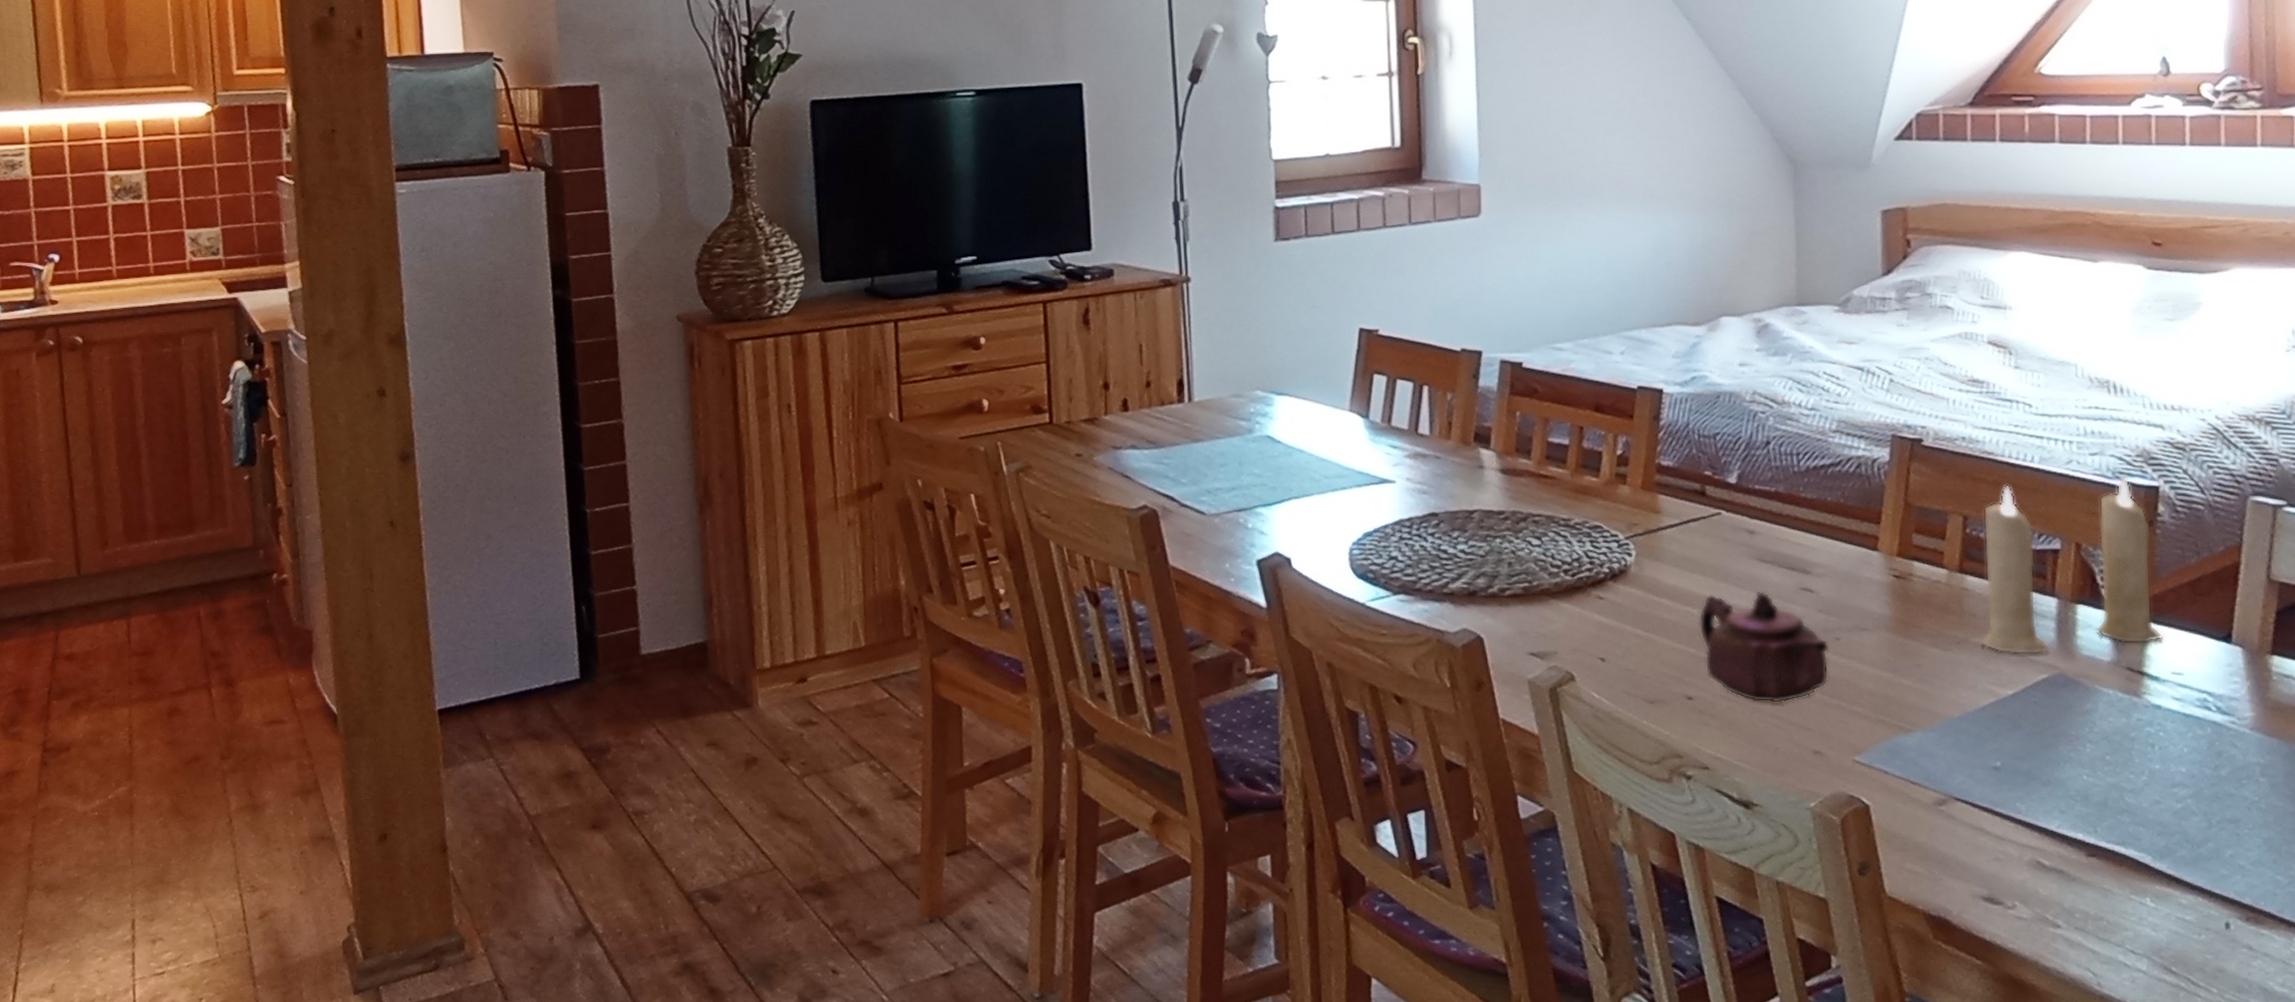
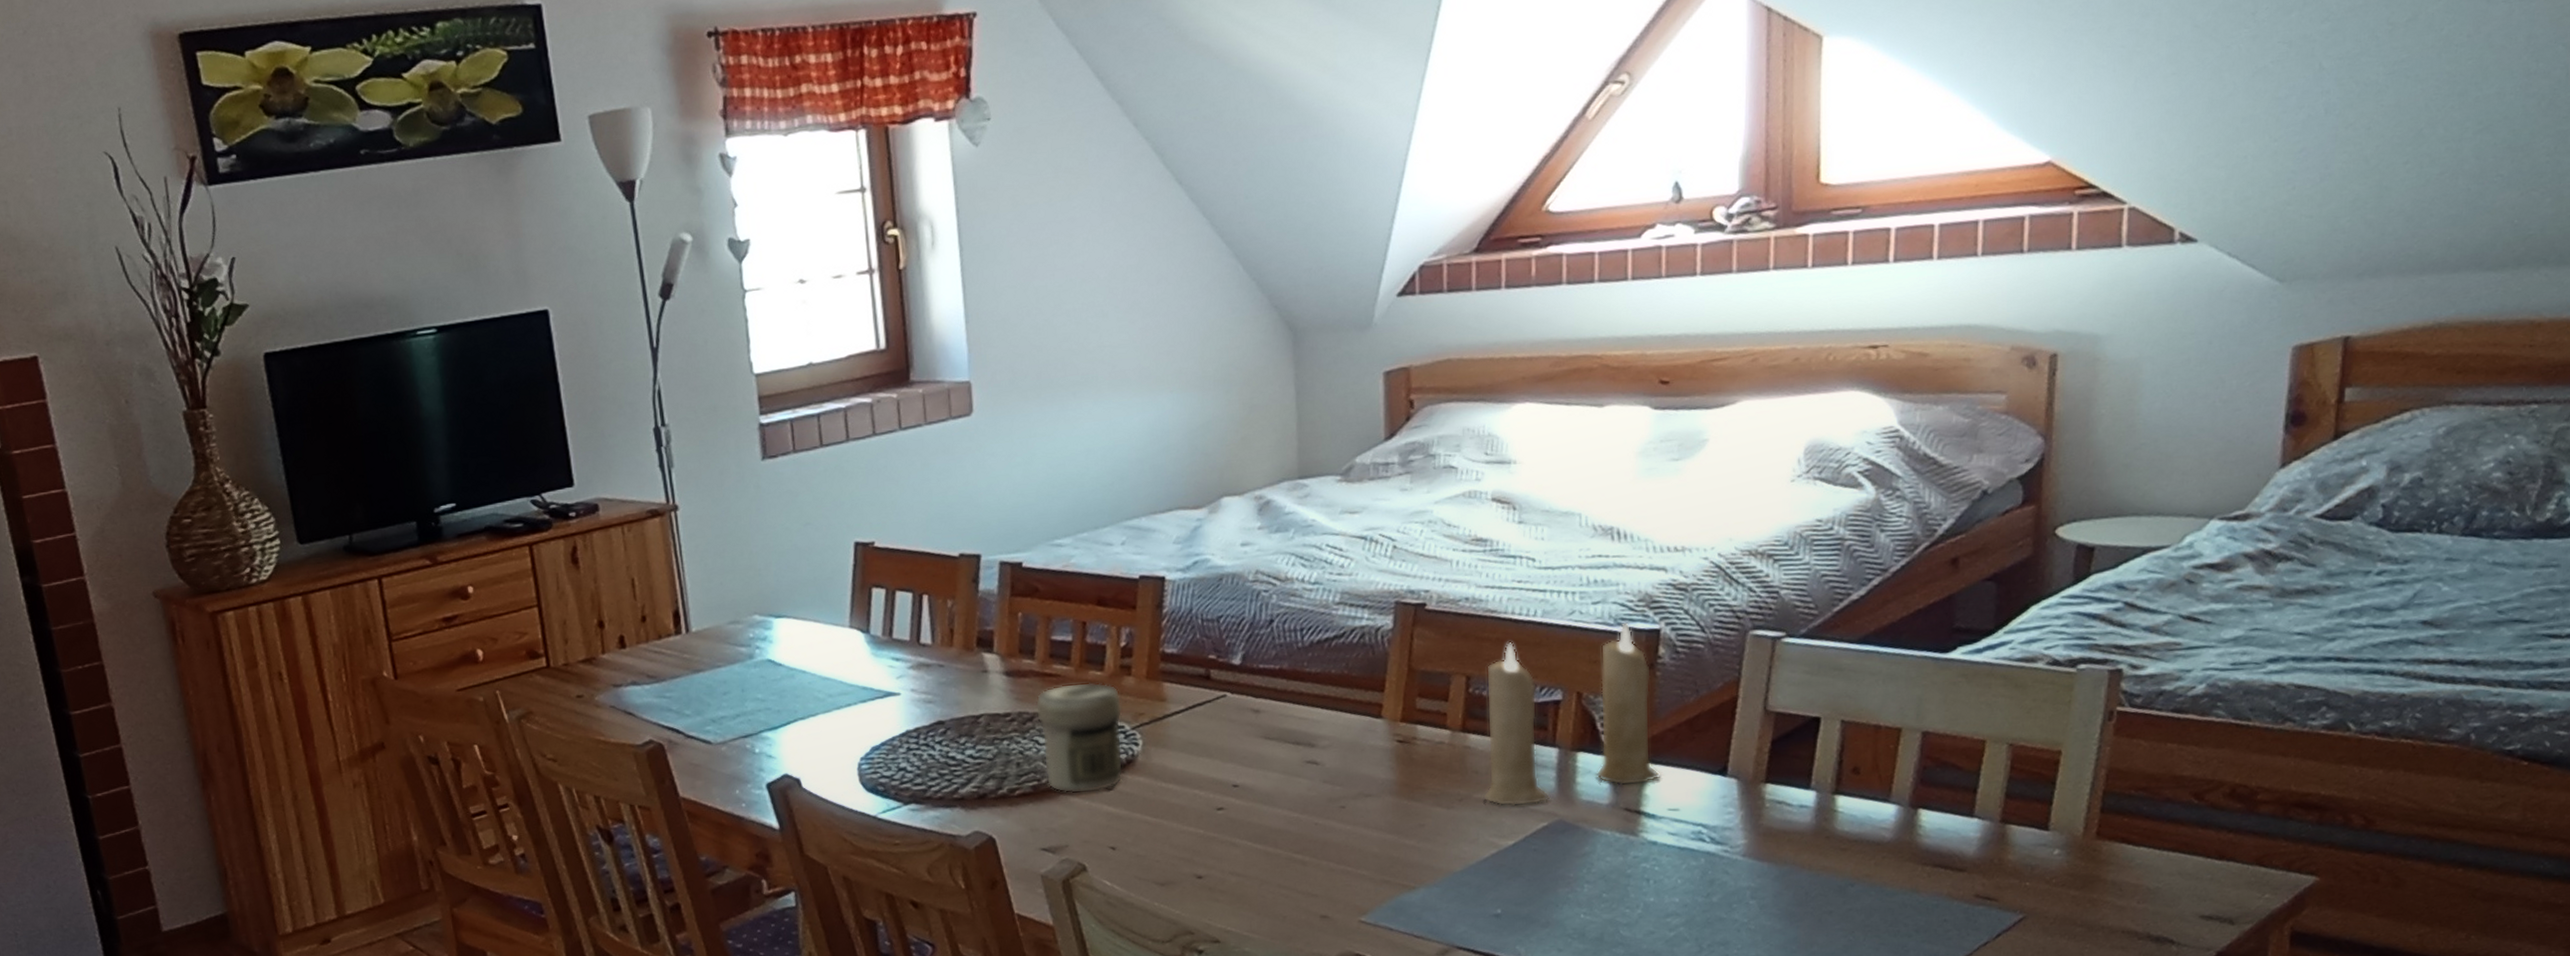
jar: none [1529,487,1617,600] -> present [1035,682,1124,794]
teapot: present [1698,590,1829,703] -> none [1206,767,1335,875]

